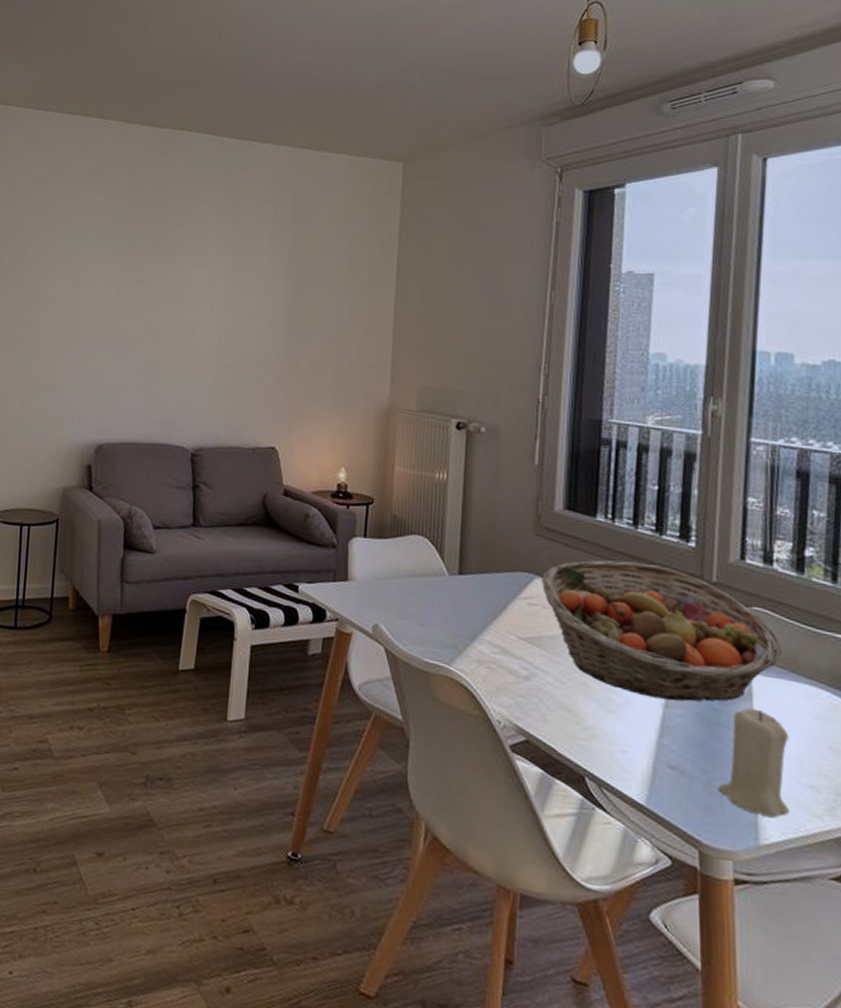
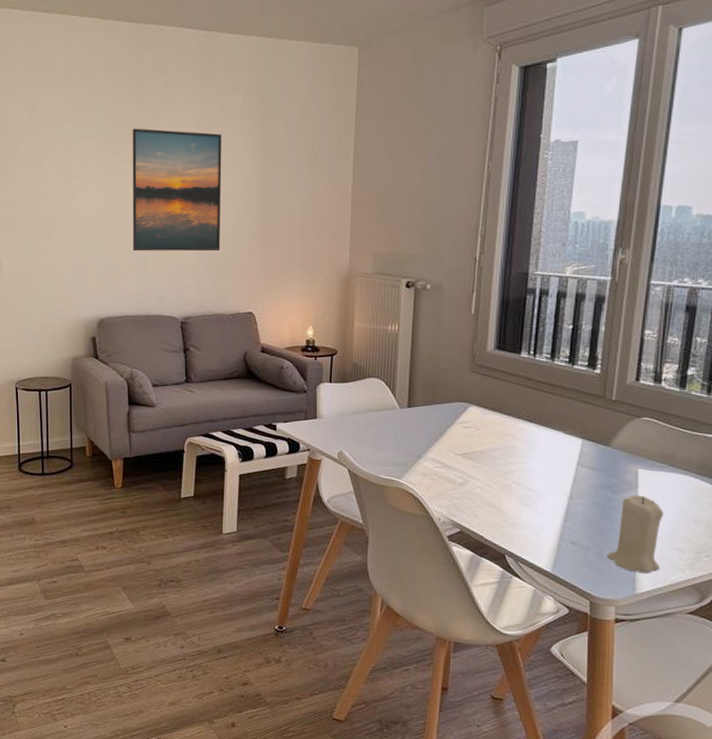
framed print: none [141,236,249,375] -> present [132,128,222,252]
fruit basket: present [542,560,782,702] -> none [475,388,663,493]

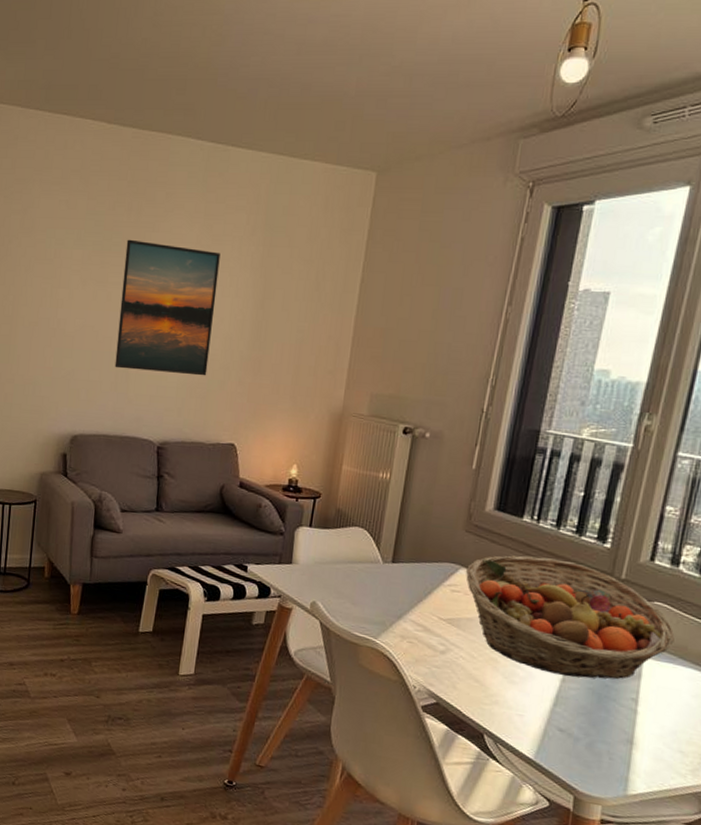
fruit basket: none [475,388,663,493] -> present [466,555,675,679]
candle: present [606,495,664,574] -> none [597,685,669,774]

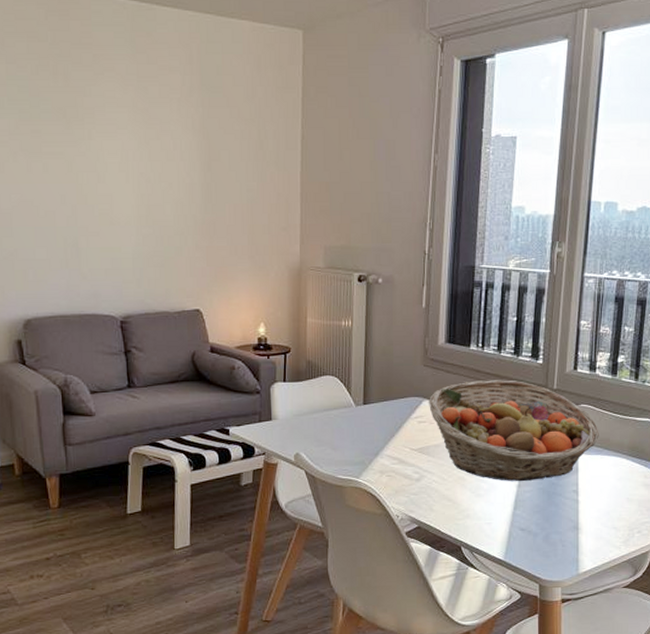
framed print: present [114,239,221,376] -> none [57,105,162,244]

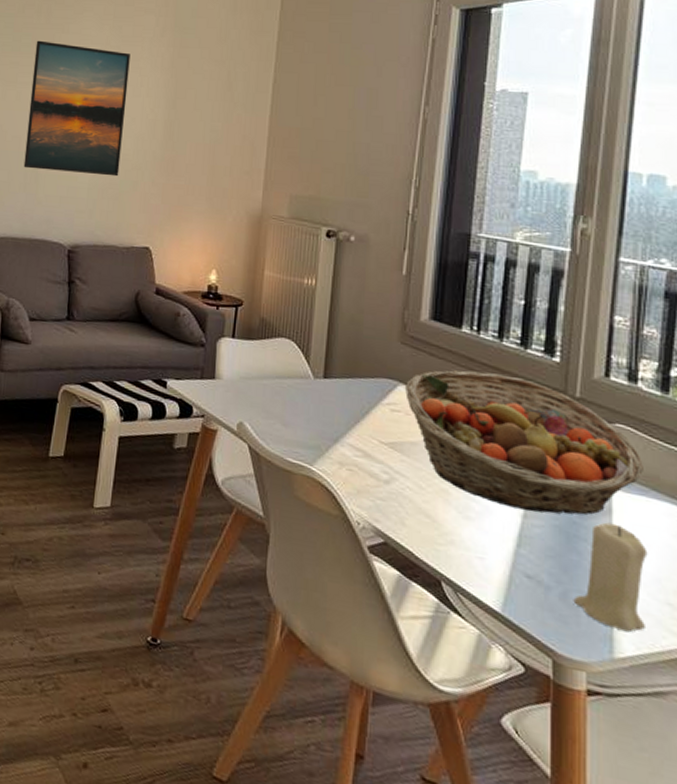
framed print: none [57,105,162,244] -> present [23,40,131,177]
candle: none [552,479,601,554] -> present [573,522,648,632]

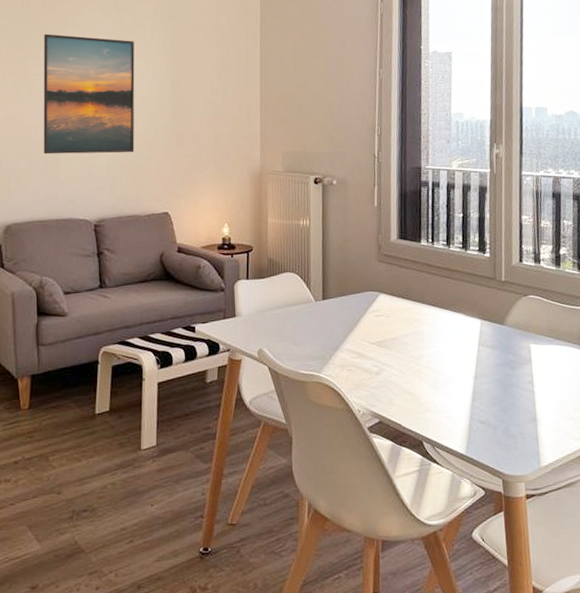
fruit basket: present [405,370,643,515] -> none [384,273,549,373]
candle: present [573,522,648,632] -> none [512,369,558,446]

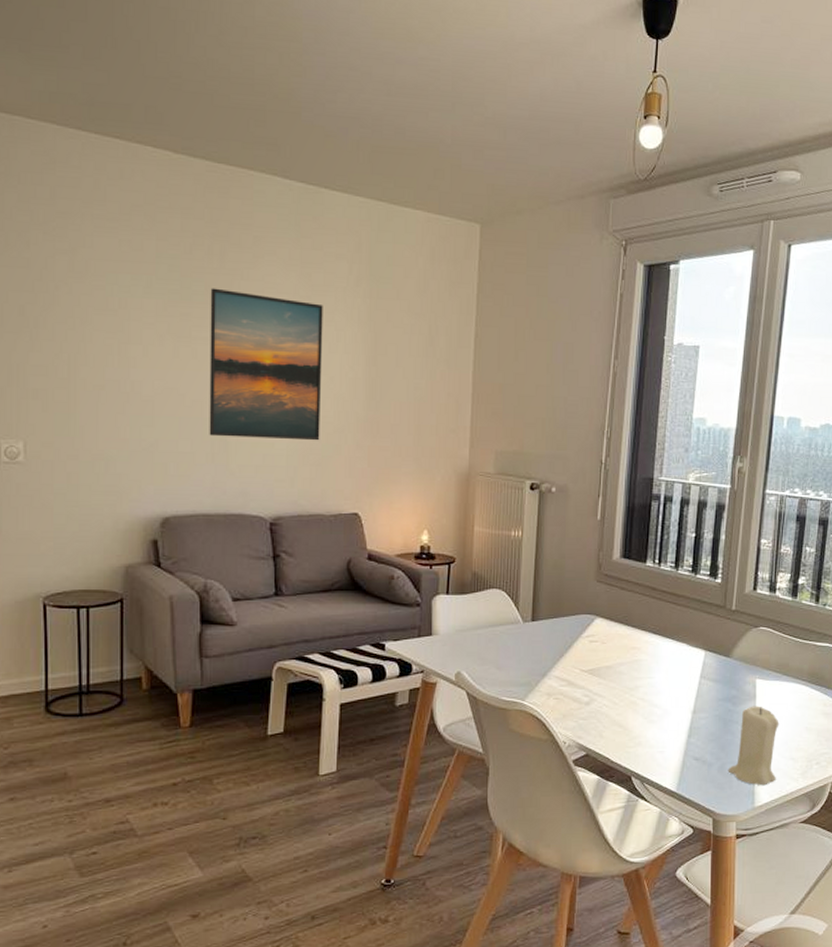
candle: none [512,369,558,446] -> present [728,706,779,786]

